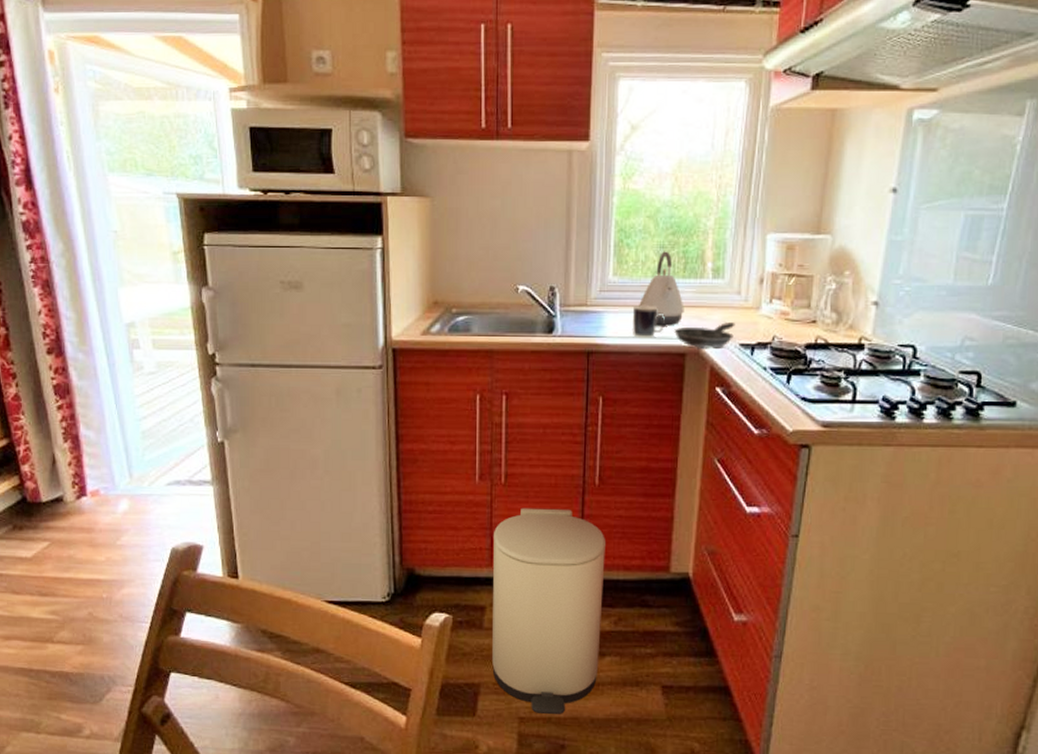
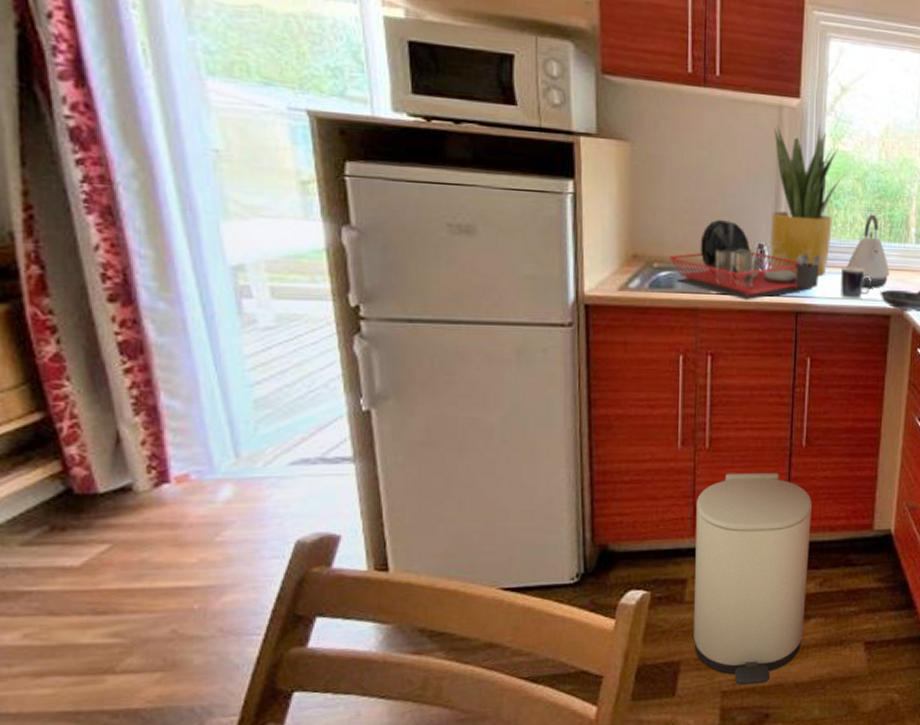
dish rack: none [466,264,612,342] -> present [669,219,821,301]
planter: none [560,164,637,316] -> present [769,124,846,276]

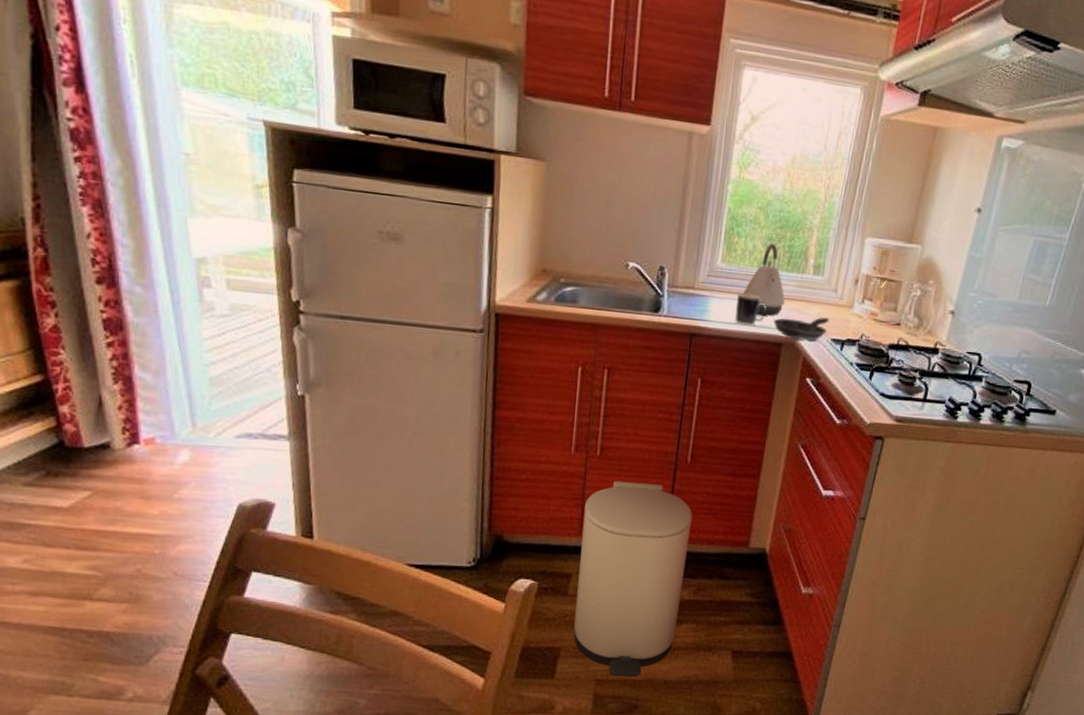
dish rack: present [669,219,821,301] -> none [575,240,719,320]
planter: present [769,124,846,276] -> none [669,151,749,300]

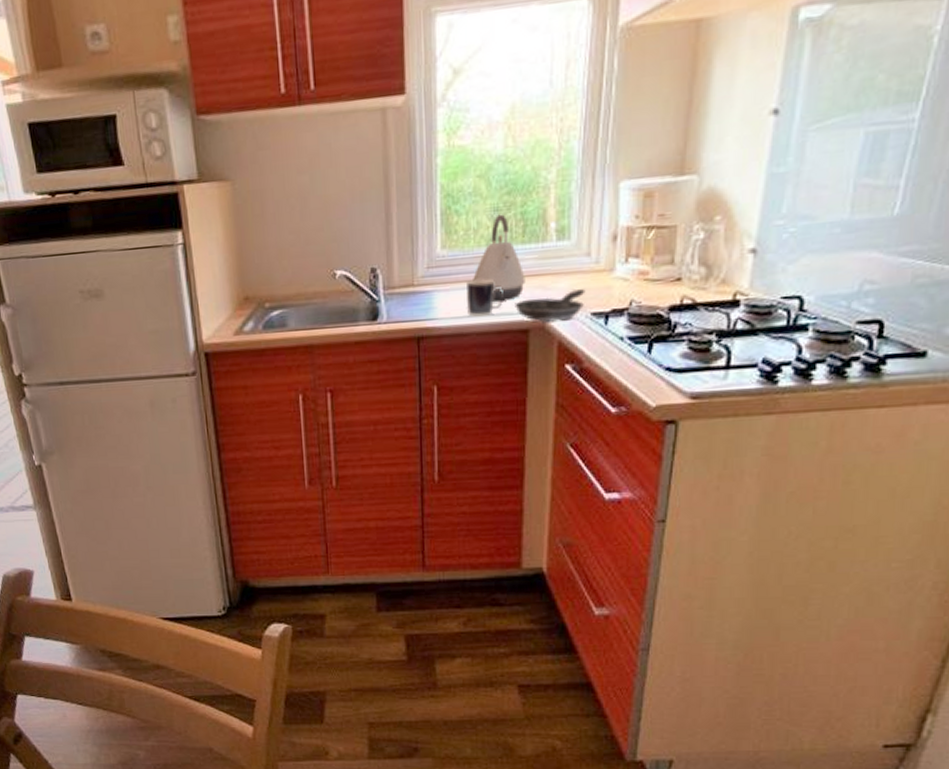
pedal bin: present [574,480,693,677] -> none [328,509,451,718]

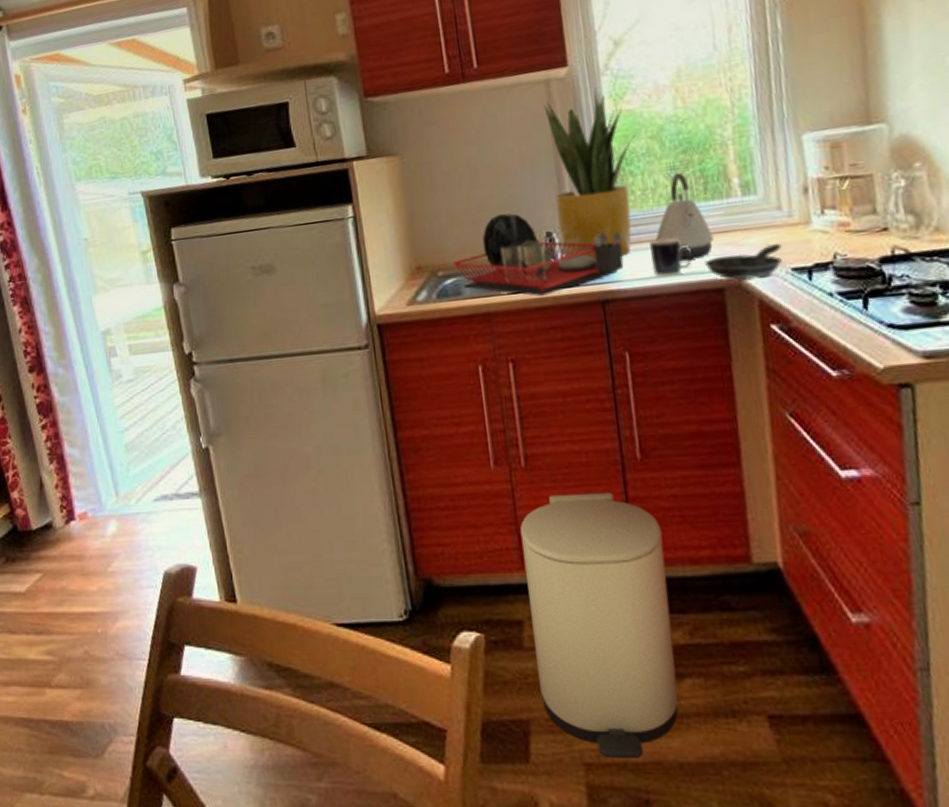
dish rack: none [279,247,442,332] -> present [453,213,624,297]
pedal bin: none [328,509,451,718] -> present [520,491,679,758]
planter: none [378,119,465,297] -> present [543,87,636,260]

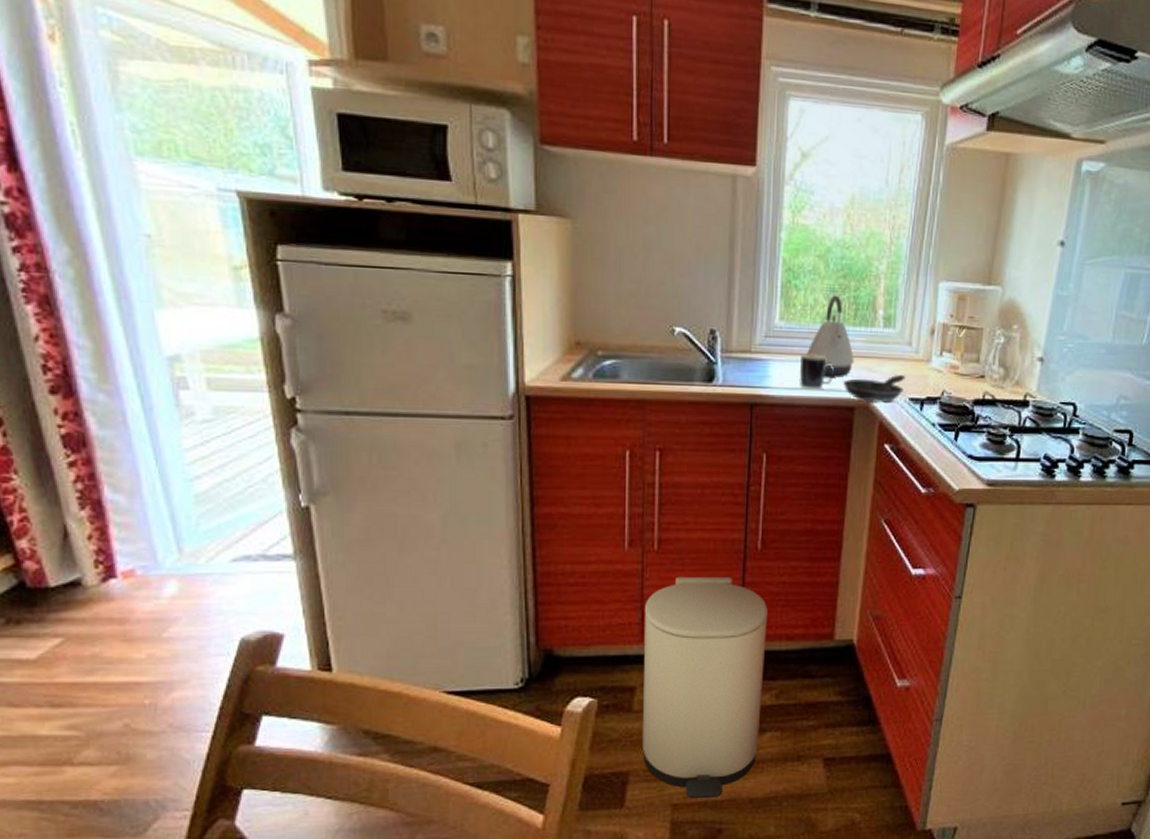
dish rack: present [453,213,624,297] -> none [614,302,778,392]
planter: present [543,87,636,260] -> none [721,194,806,364]

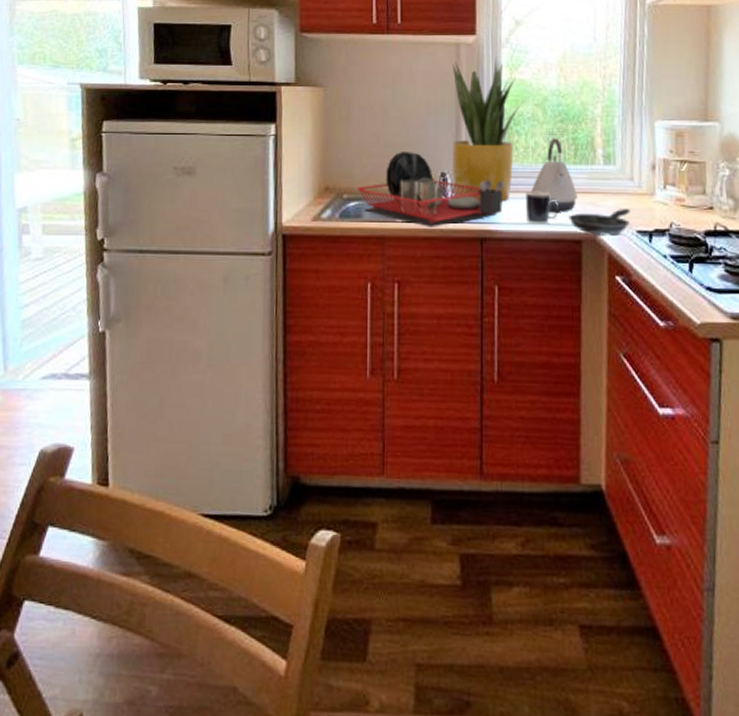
dish rack: none [614,302,778,392] -> present [357,151,504,229]
pedal bin: present [643,576,769,798] -> none [385,407,509,661]
planter: none [721,194,806,364] -> present [451,56,525,202]

